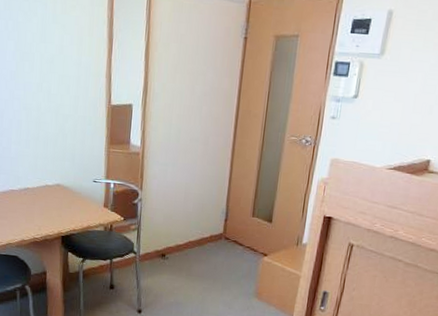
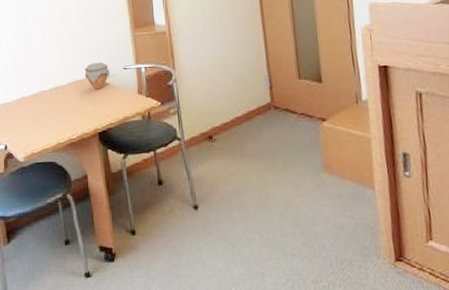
jar: none [55,171,80,197] -> present [84,62,110,90]

